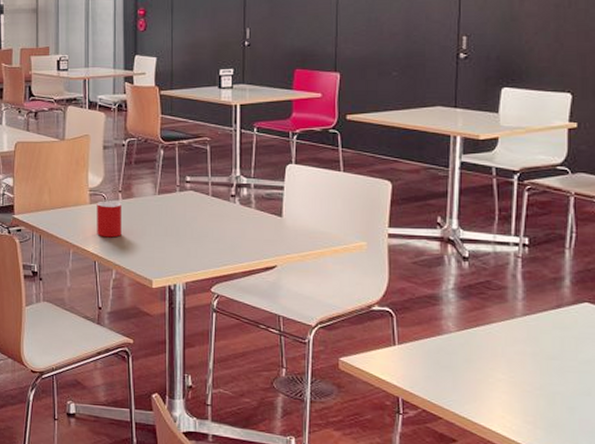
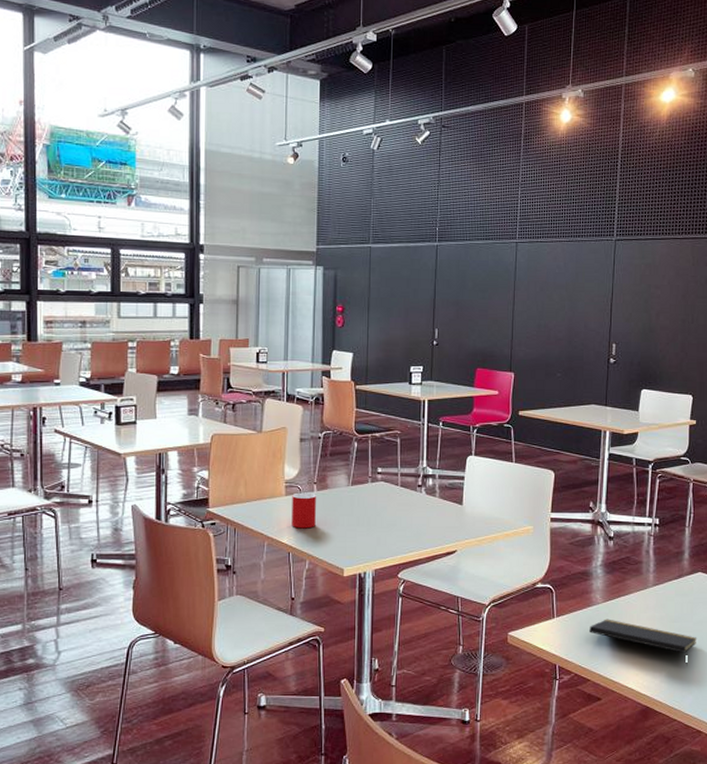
notepad: none [440,350,585,412] -> present [589,619,697,666]

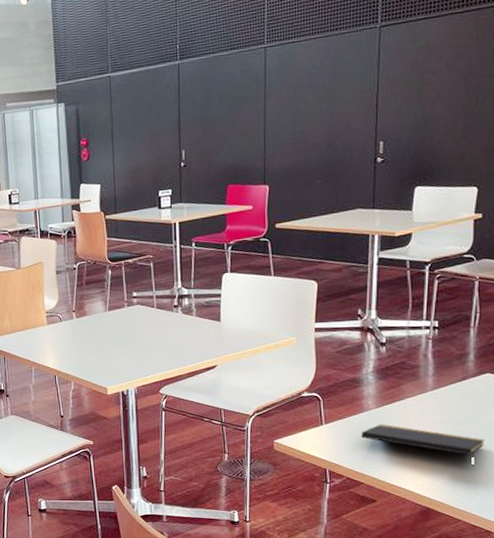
cup: present [292,492,316,529] -> none [53,320,77,354]

